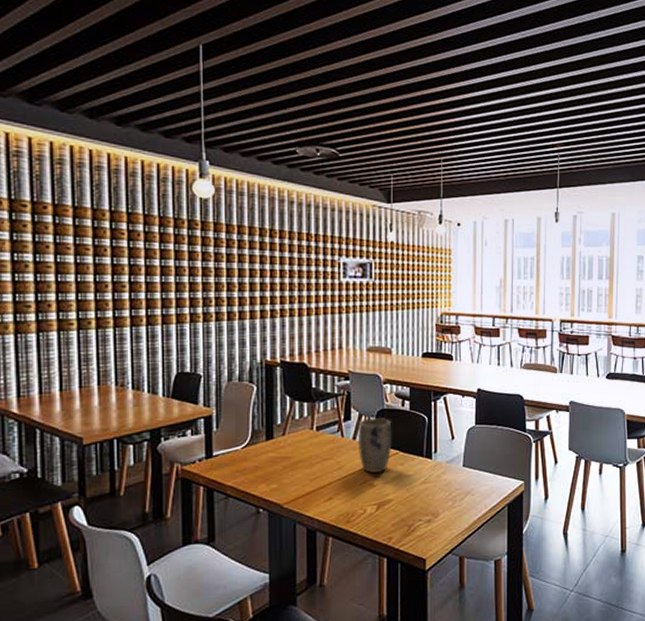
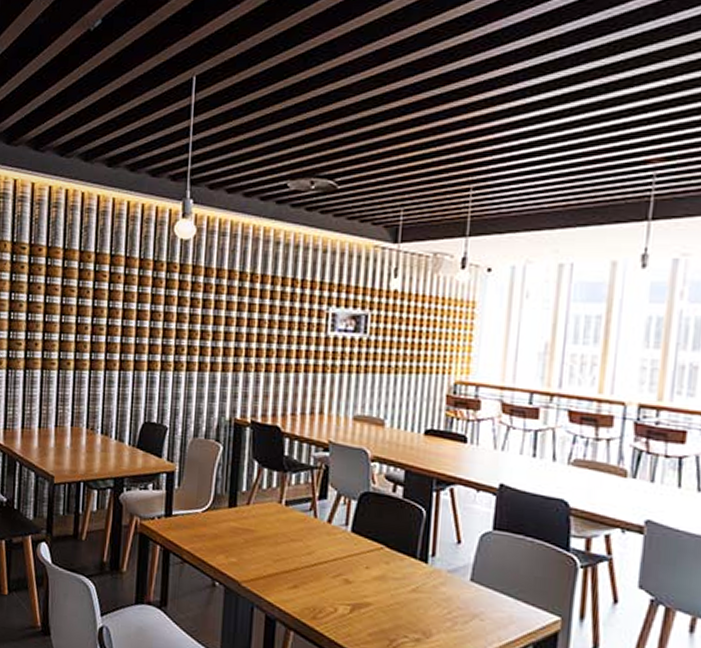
plant pot: present [358,418,392,474] -> none [333,500,378,569]

